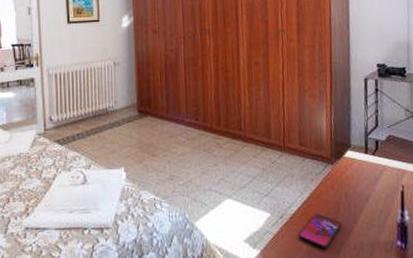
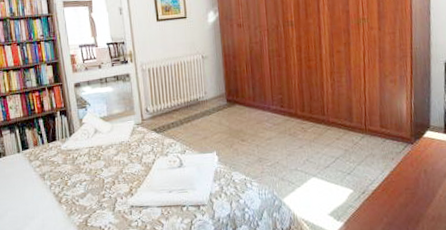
smartphone: present [299,213,343,249] -> none [380,189,421,220]

